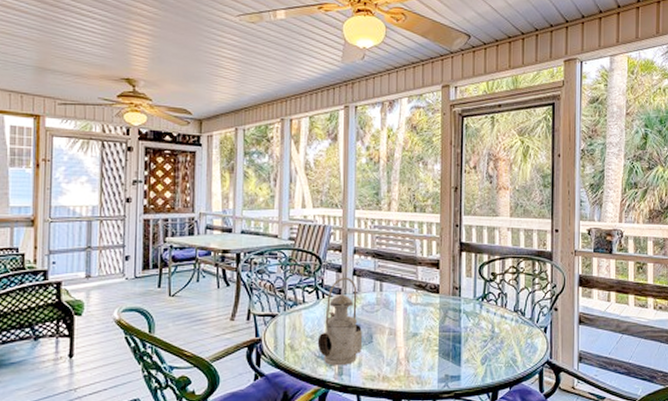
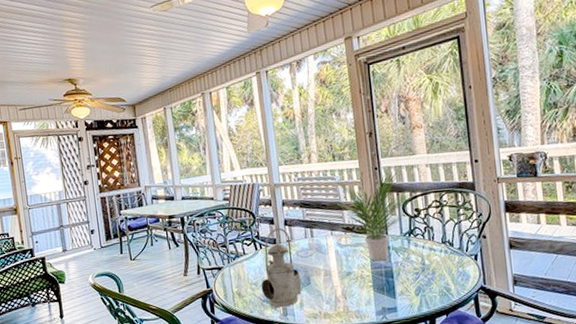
potted plant: none [412,230,493,324] -> present [336,170,415,262]

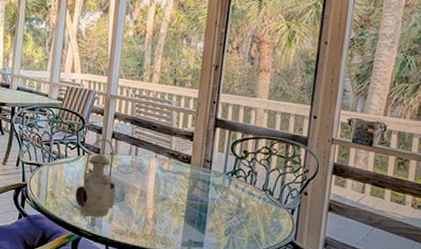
potted plant: present [336,170,415,262] -> none [168,105,246,195]

